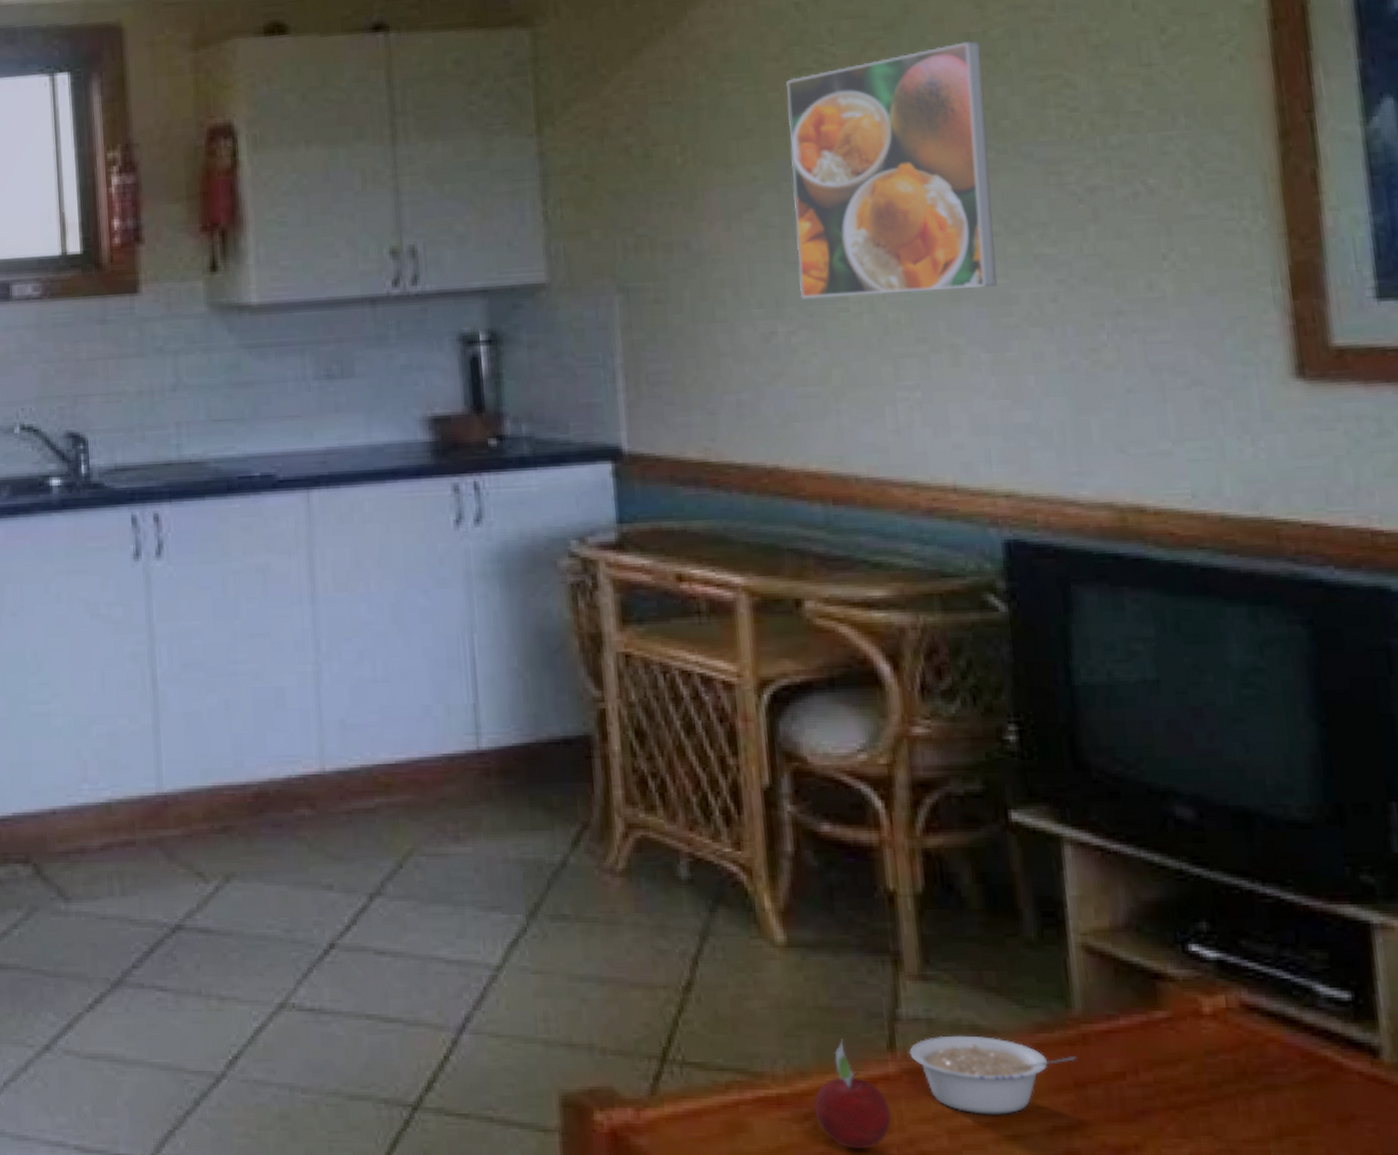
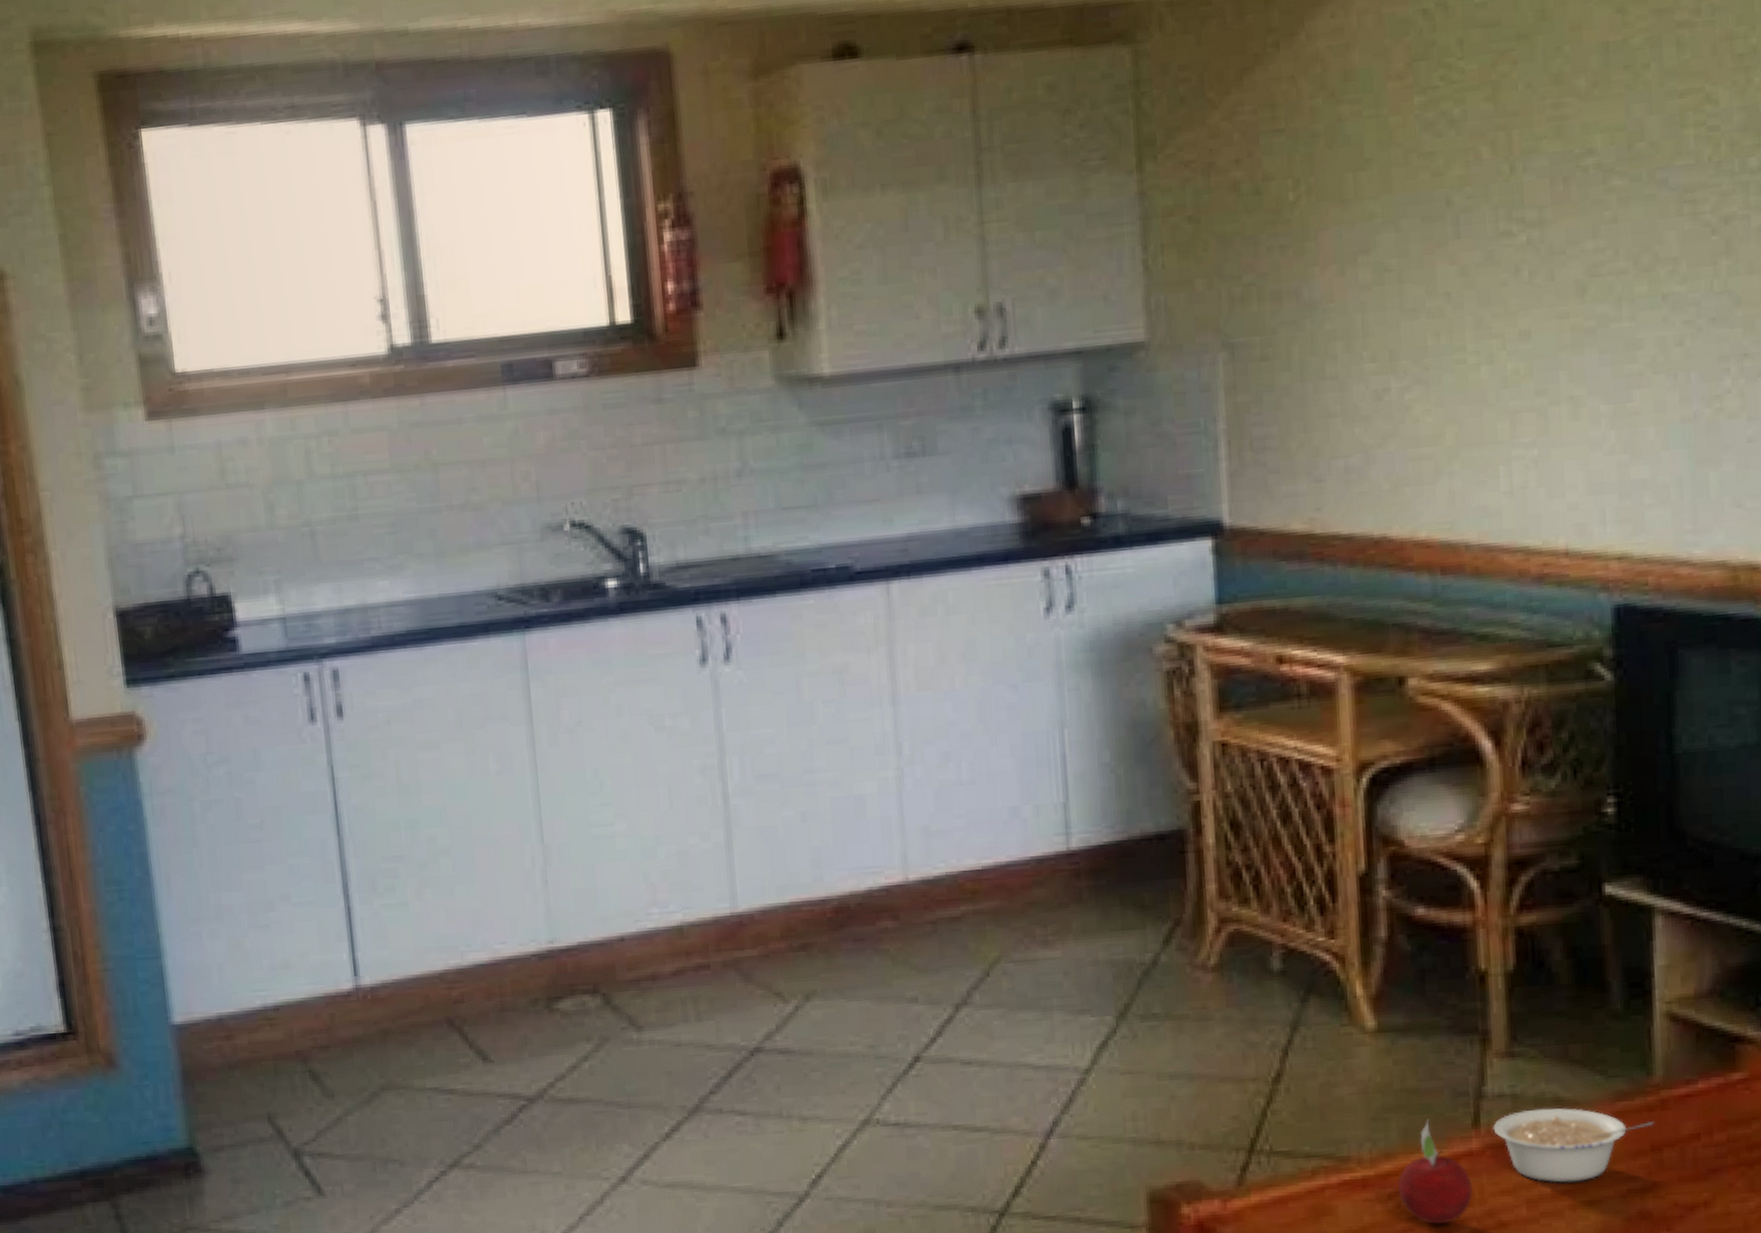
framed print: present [785,40,998,299] -> none [1409,51,1623,351]

